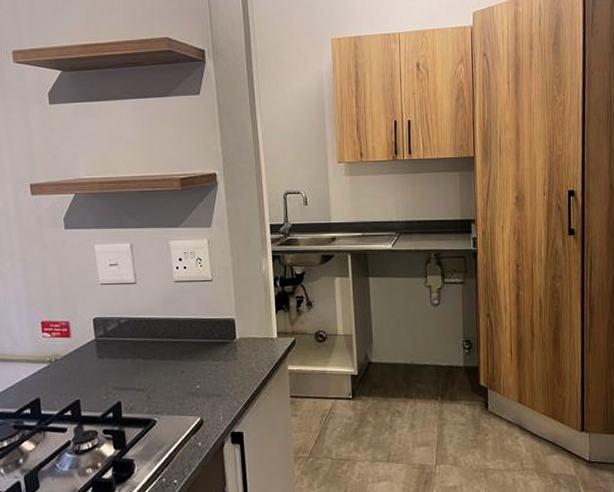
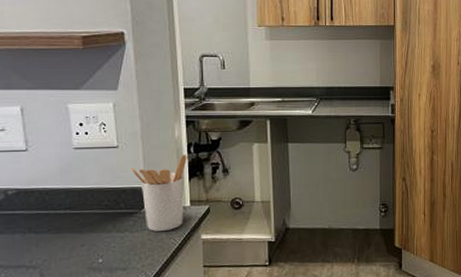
utensil holder: none [224,288,274,361] -> present [131,155,187,231]

